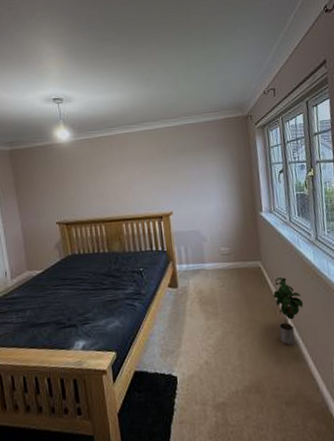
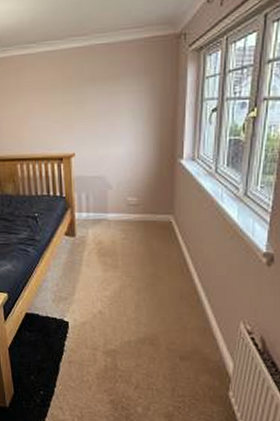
potted plant: present [273,277,304,346] -> none [183,235,217,305]

